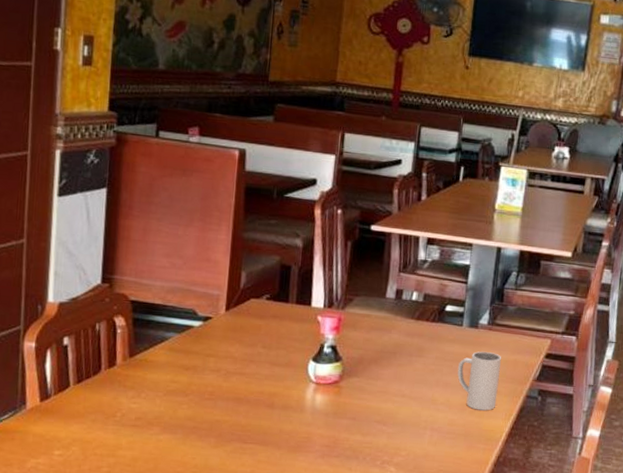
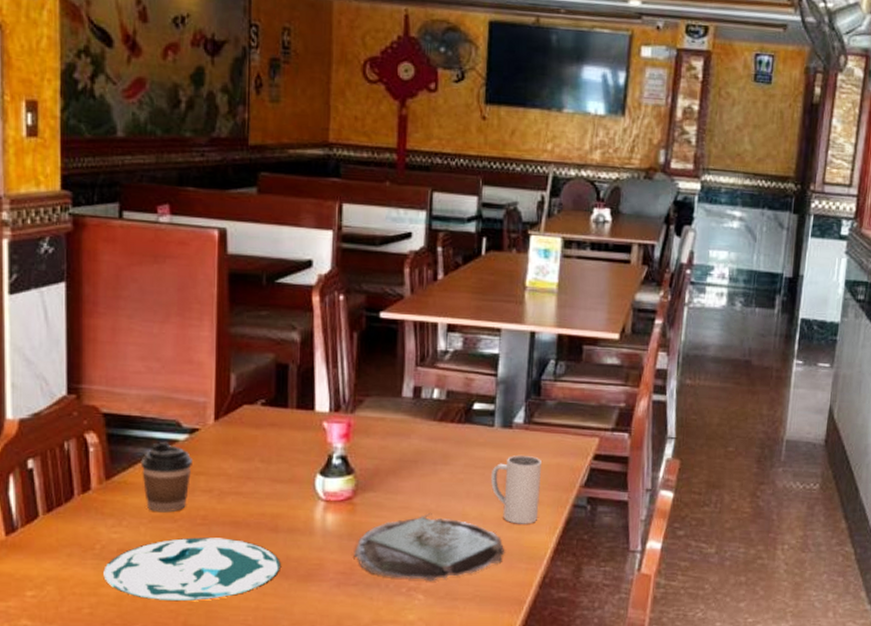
plate: none [122,410,274,465] -> present [103,537,281,602]
coffee cup: none [160,327,205,388] -> present [140,442,192,513]
plate: none [337,398,466,456] -> present [354,513,504,582]

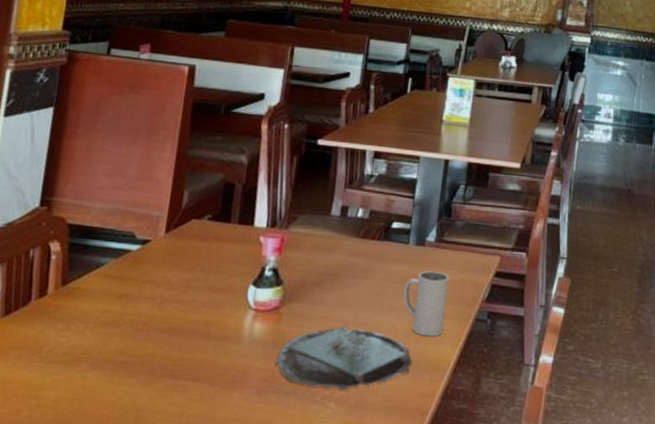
plate: present [103,537,281,602] -> none [46,342,209,406]
coffee cup: present [140,442,192,513] -> none [94,252,141,318]

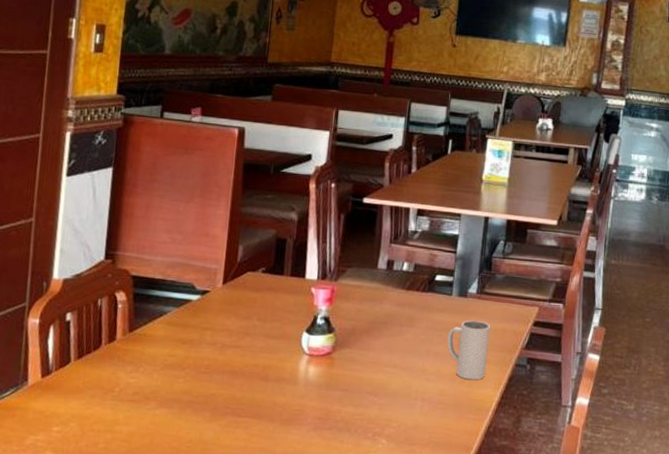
plate: present [275,324,412,391] -> none [330,368,456,428]

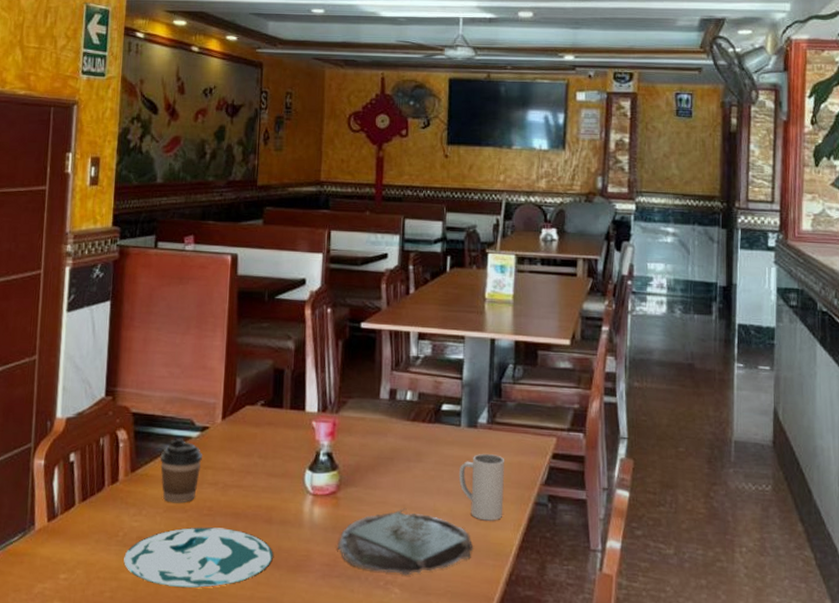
plate: none [119,383,268,440] -> present [124,527,273,588]
coffee cup: none [159,301,202,362] -> present [160,439,202,503]
plate: none [330,368,456,428] -> present [337,508,472,576]

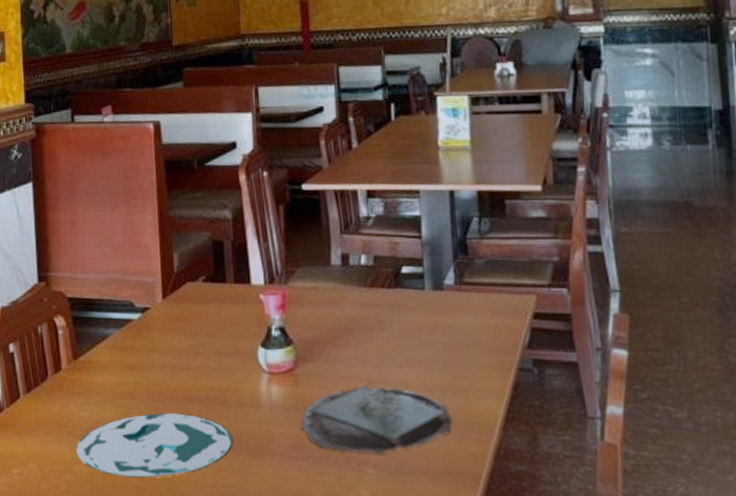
coffee cup: present [160,439,202,503] -> none [101,322,146,390]
mug: present [458,454,504,521] -> none [427,318,483,391]

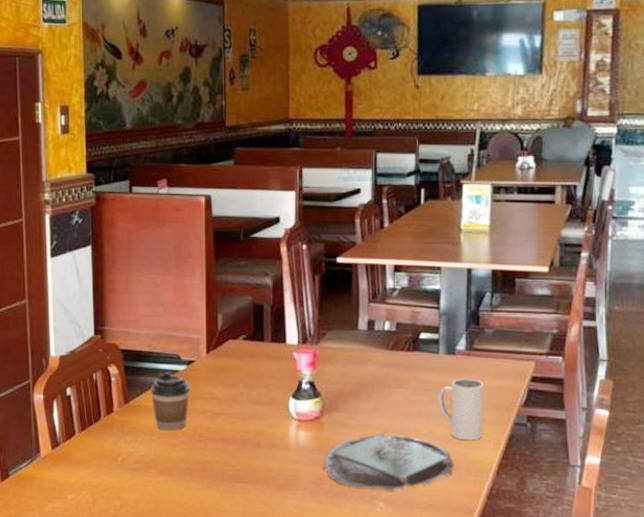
plate: present [76,413,233,478] -> none [124,451,263,506]
coffee cup: none [101,322,146,390] -> present [150,372,190,431]
mug: none [427,318,483,391] -> present [438,379,483,441]

